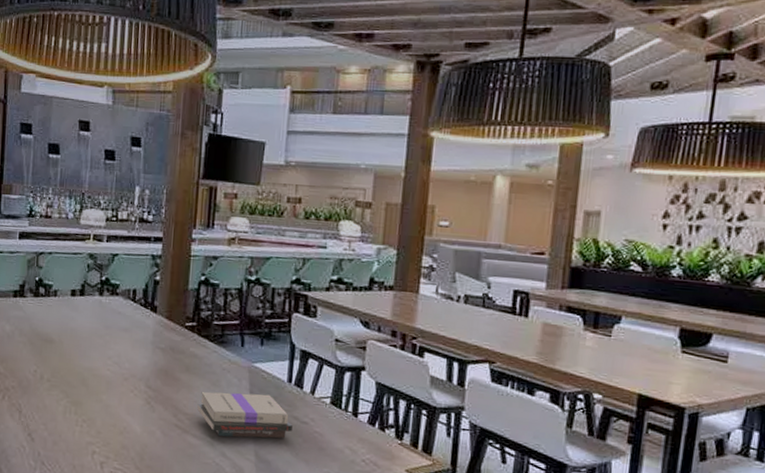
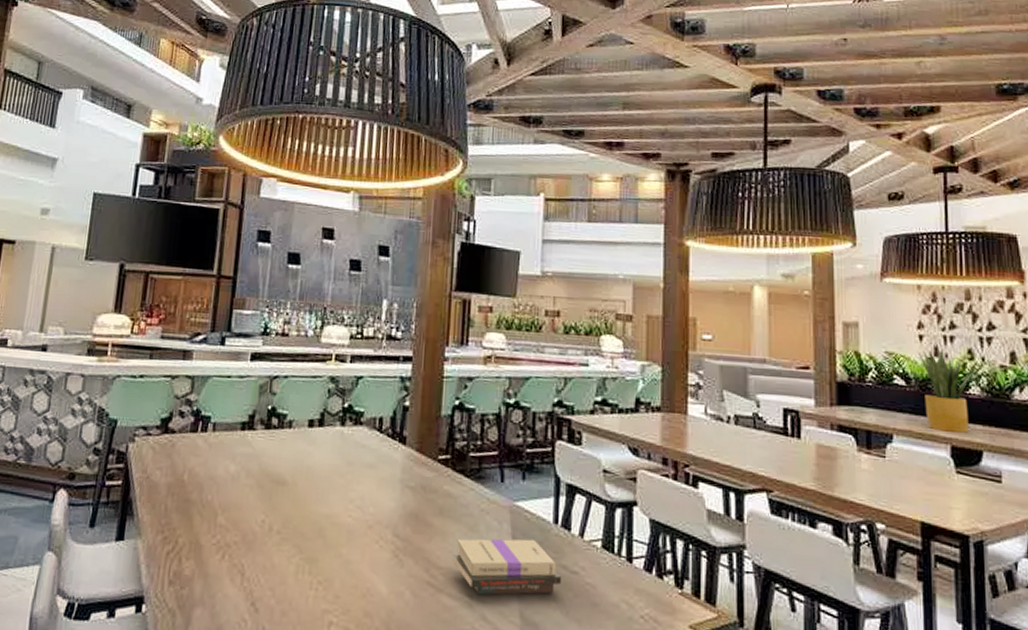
planter: none [658,237,714,317] -> present [917,348,972,433]

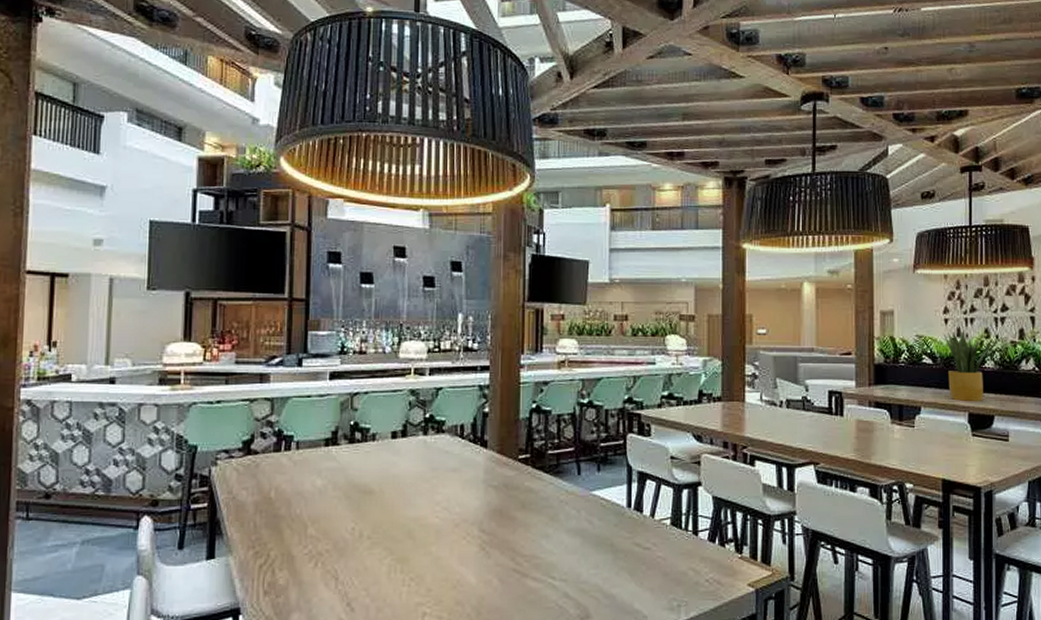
books: present [453,538,561,596] -> none [536,523,635,576]

